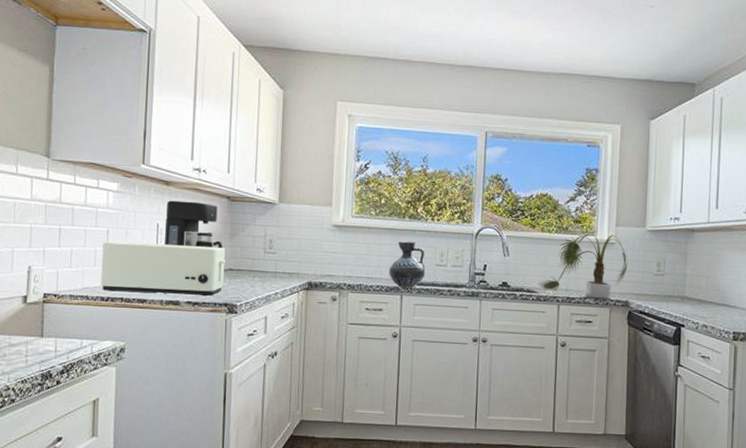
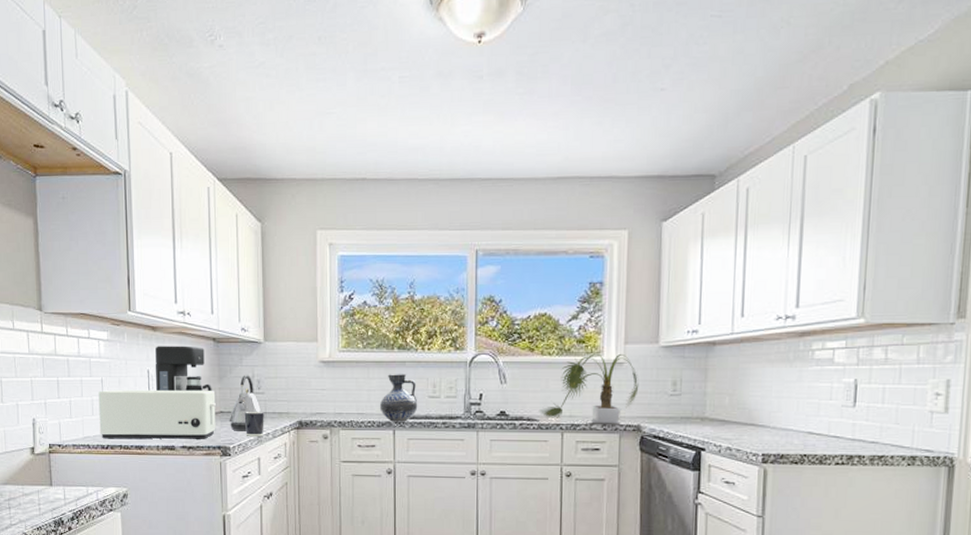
kettle: none [238,233,275,290] -> present [229,374,266,431]
mug: none [253,270,274,296] -> present [244,412,264,436]

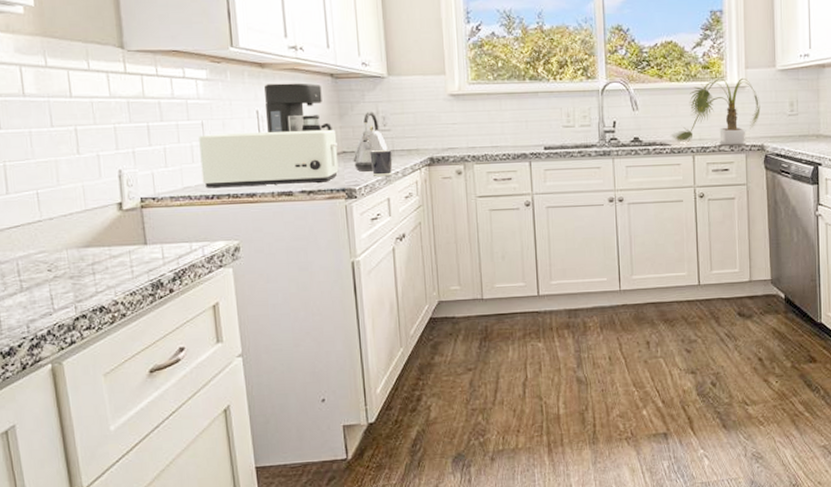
ceramic jug: present [379,373,418,422] -> none [513,103,553,154]

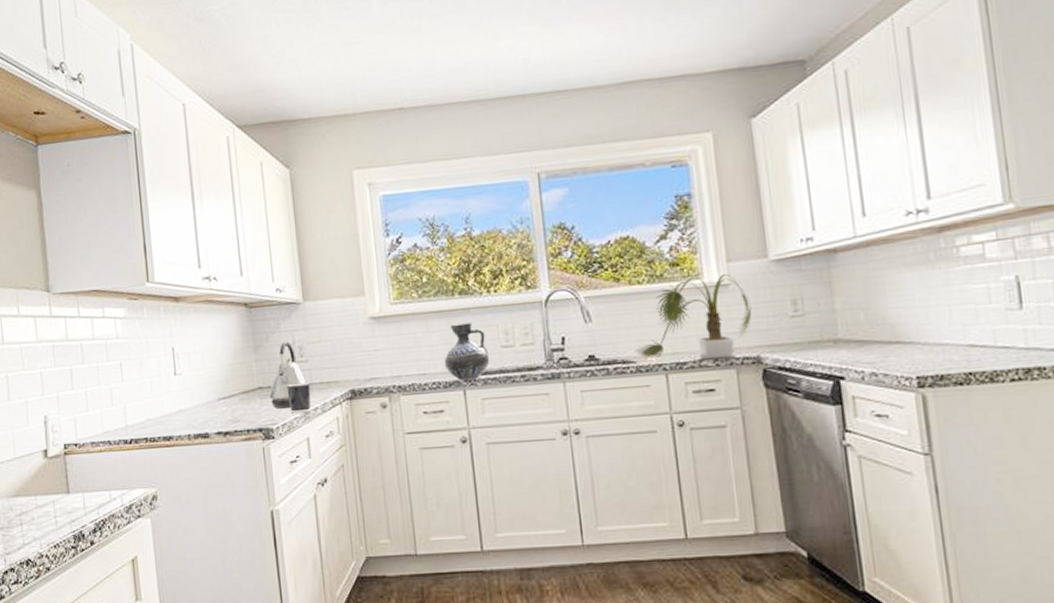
toaster: present [199,130,339,188] -> none [117,364,255,432]
coffee maker: present [264,83,332,134] -> none [179,315,248,371]
ceramic jug: none [513,103,553,154] -> present [444,321,490,381]

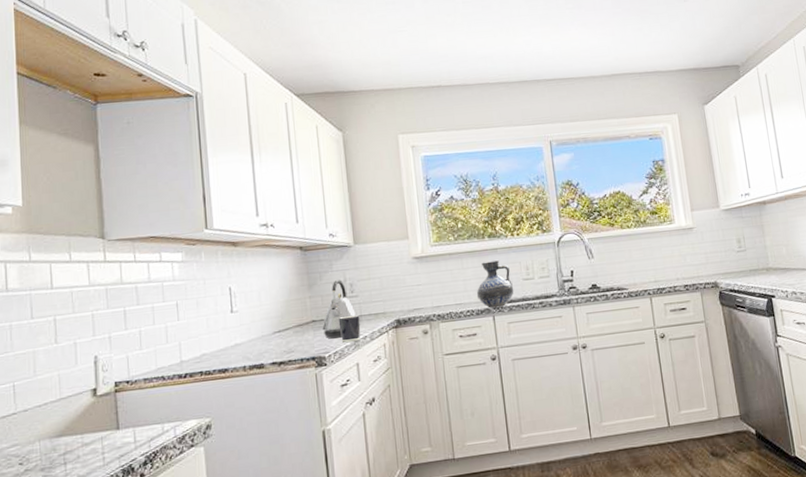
plant: present [634,273,752,362] -> none [626,219,710,287]

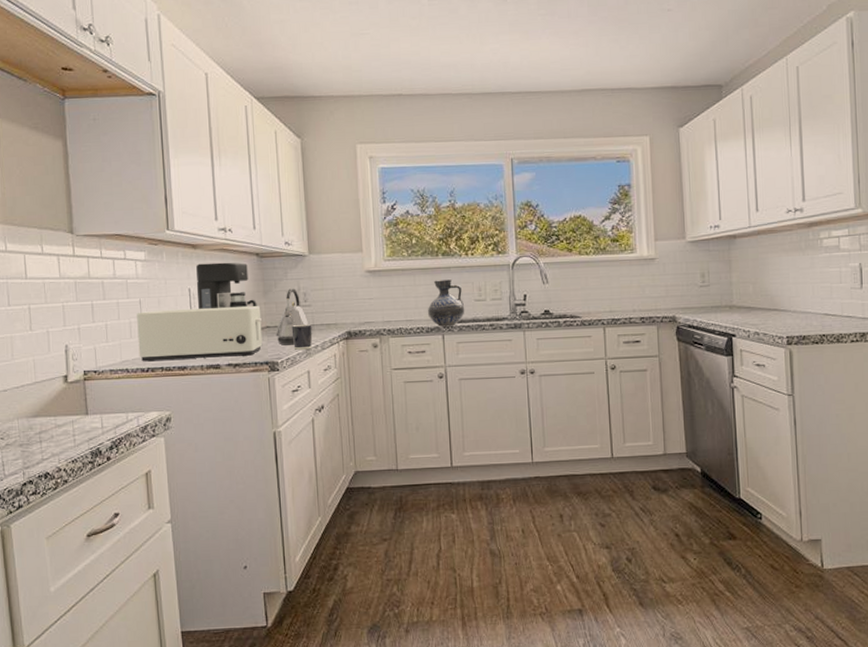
toaster: none [173,300,309,367] -> present [137,306,263,362]
coffee maker: none [237,257,302,309] -> present [196,262,257,310]

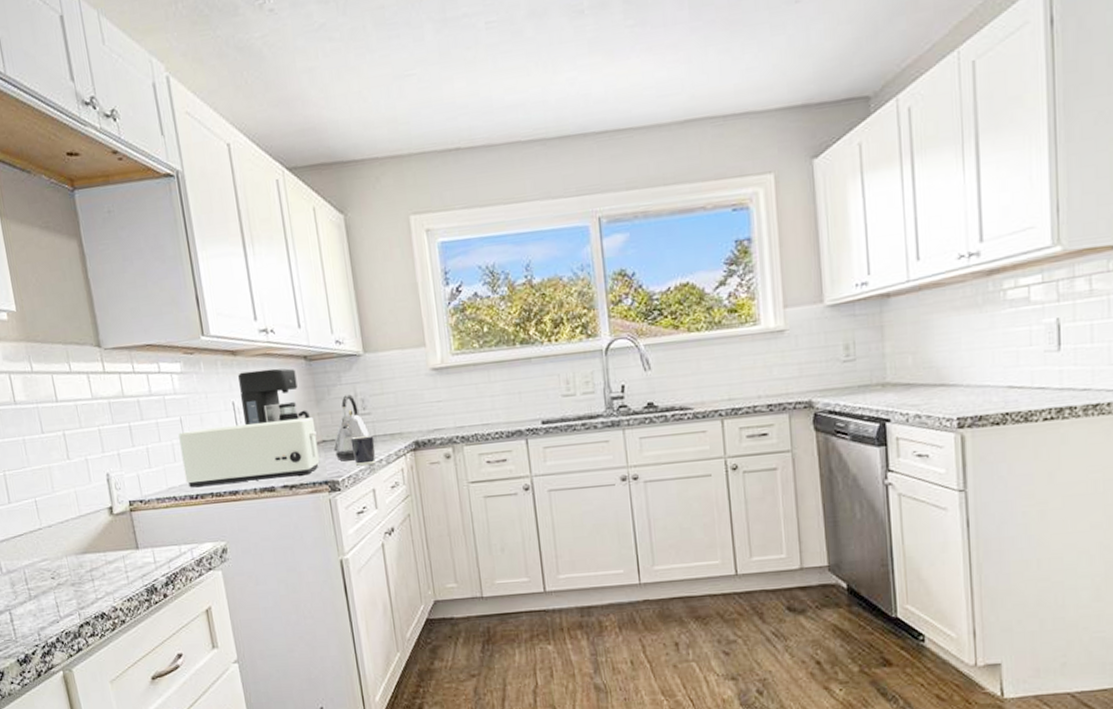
ceramic jug: present [427,278,465,327] -> none [506,371,551,430]

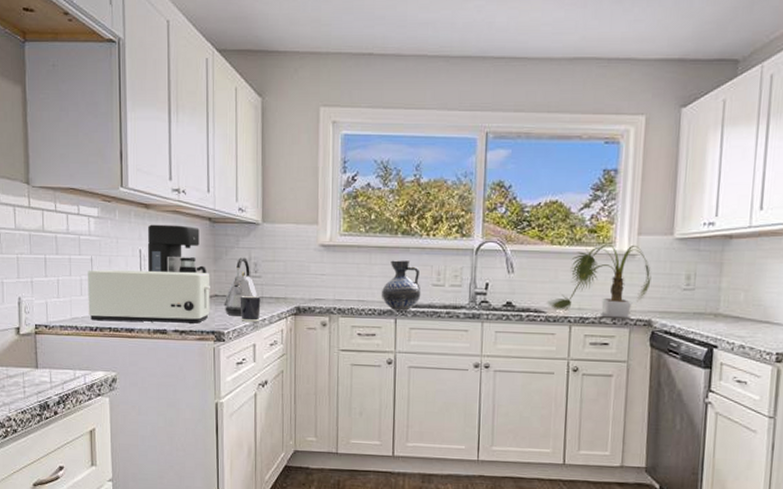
ceramic jug: none [506,371,551,430] -> present [381,259,421,311]
plant: none [692,319,806,407] -> present [546,244,652,320]

